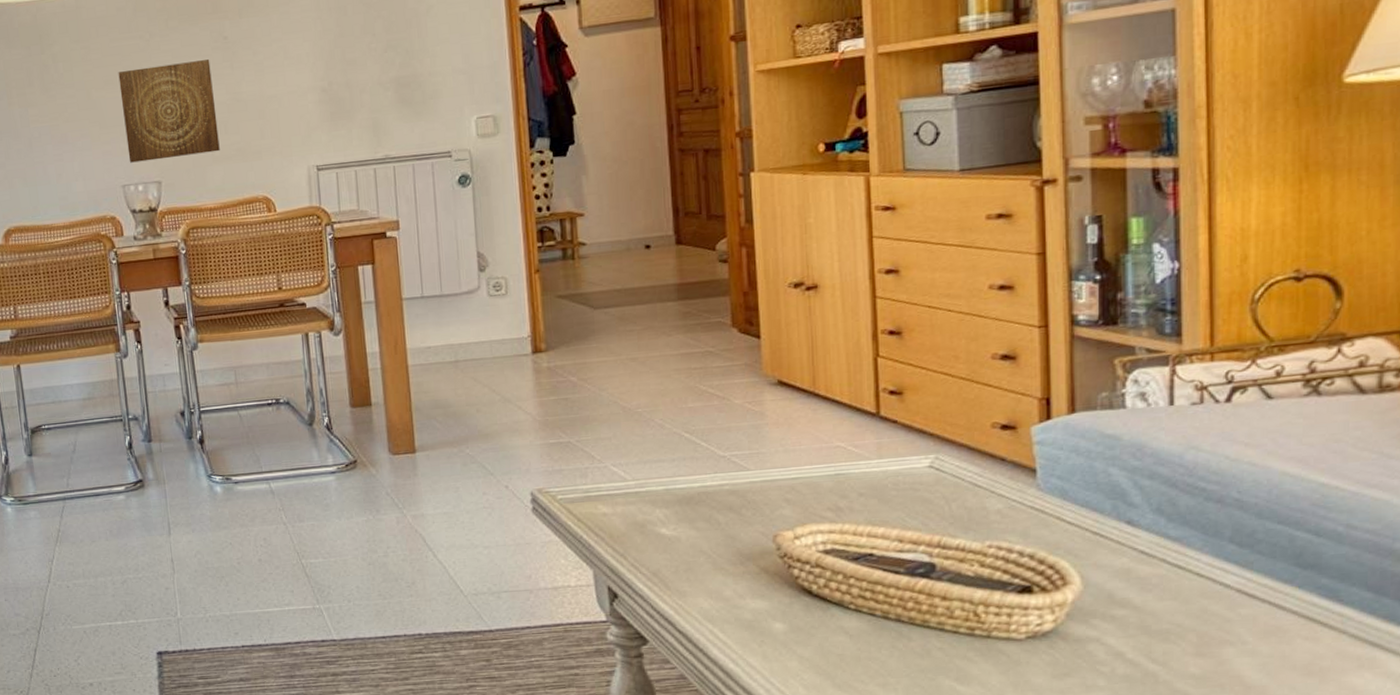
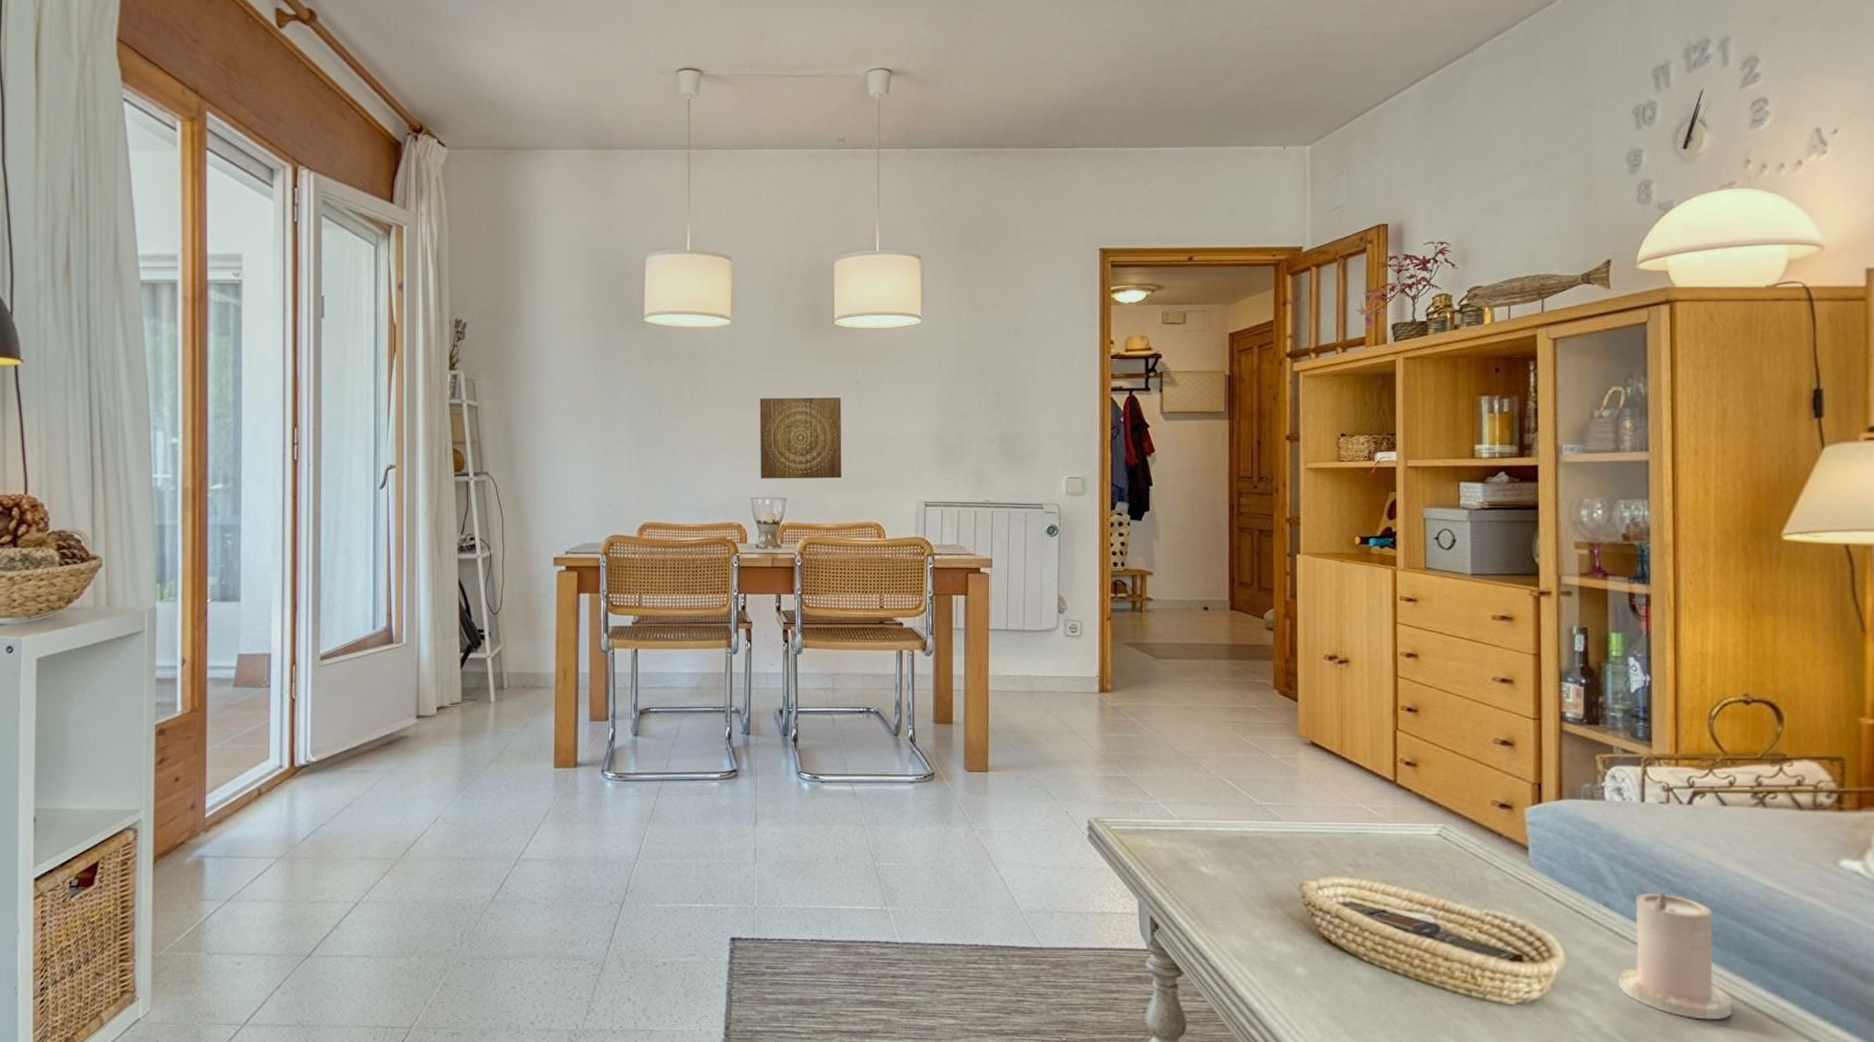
candle: none [1145,502,1279,635] -> present [1619,892,1733,1020]

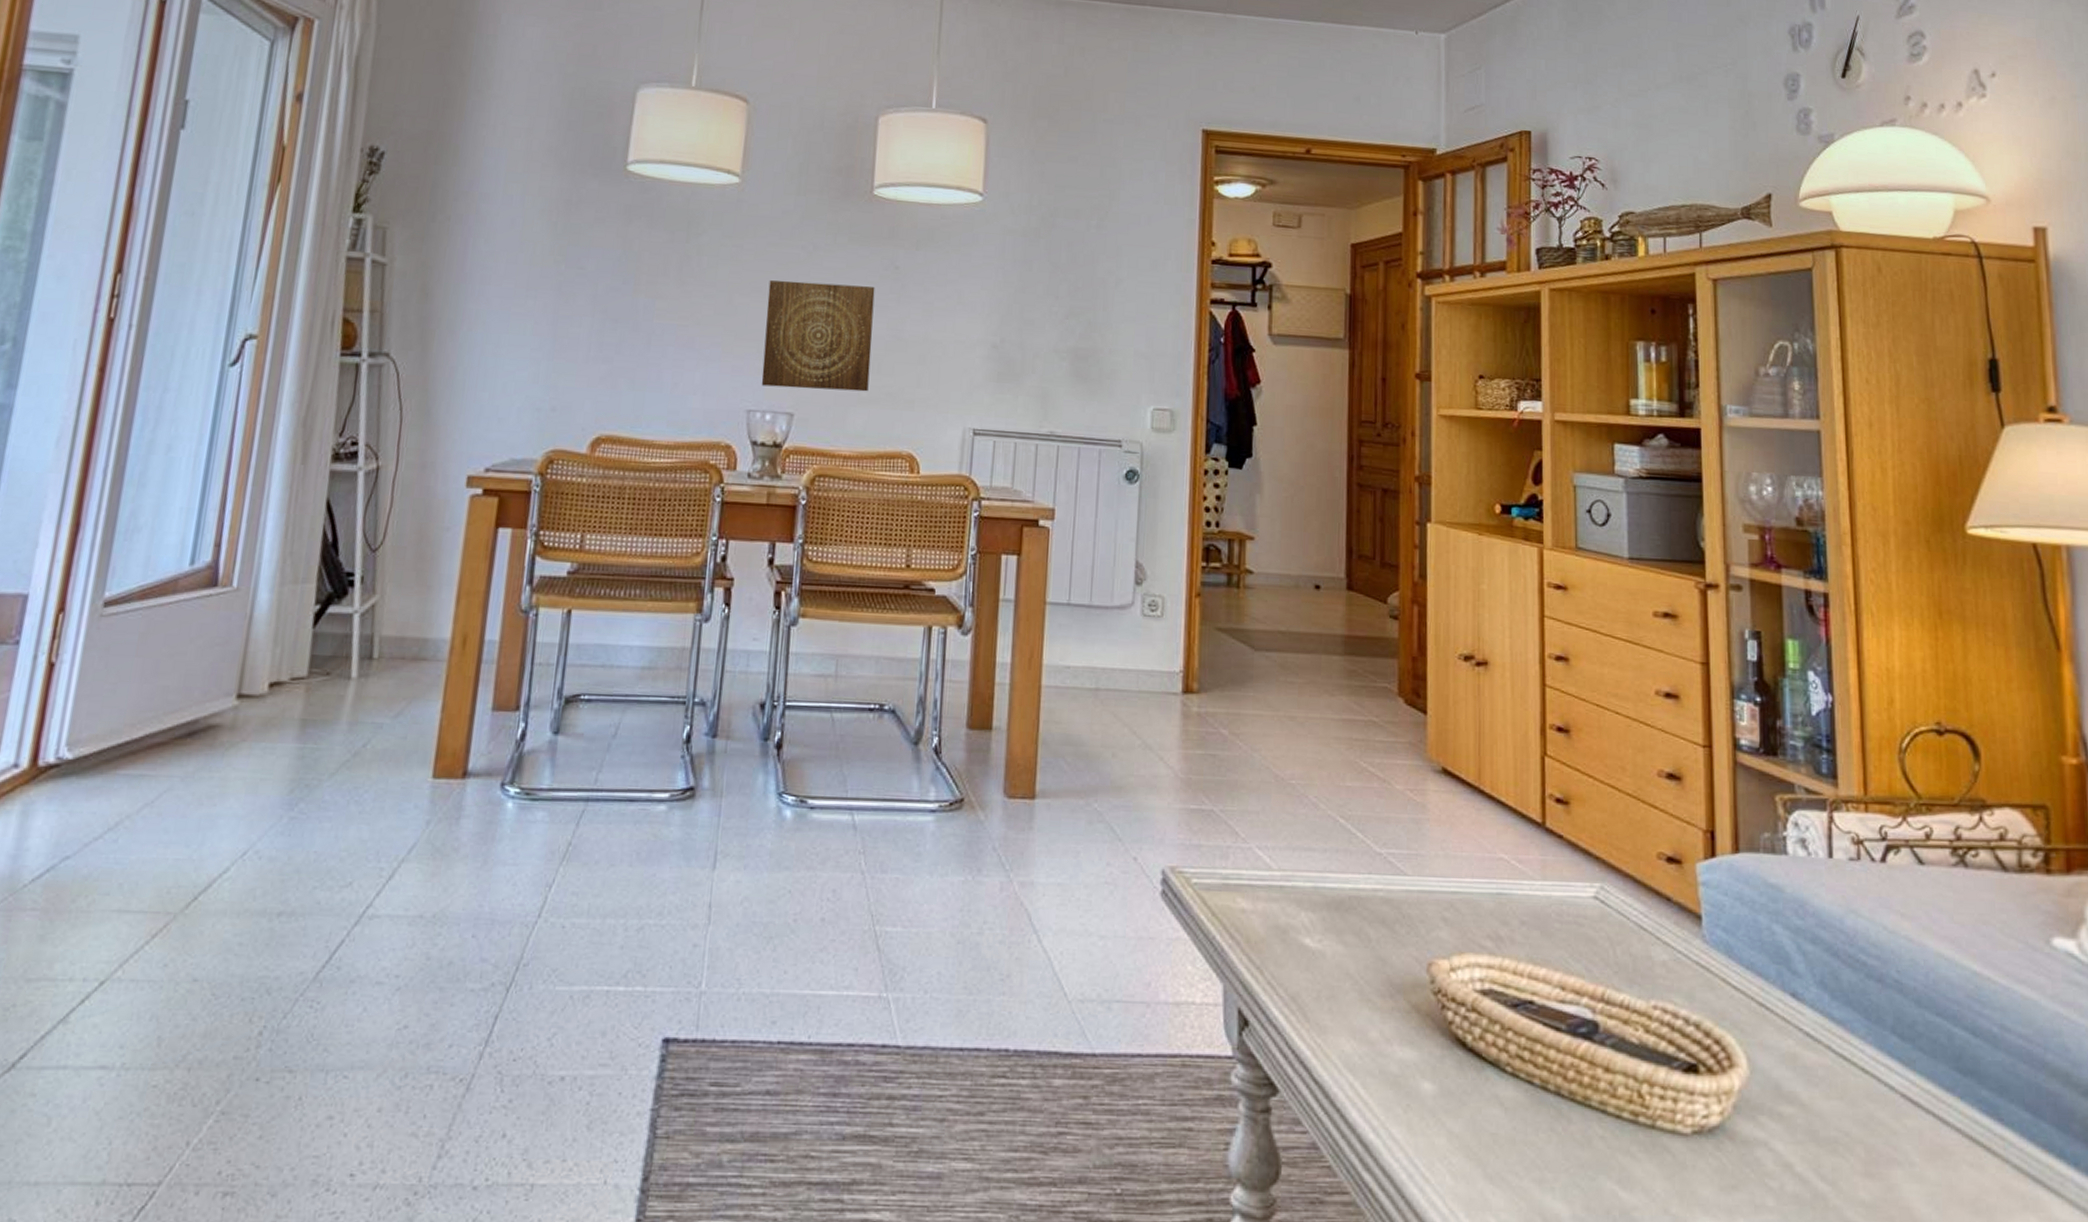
candle: present [1619,892,1733,1020] -> none [1812,978,1944,1154]

